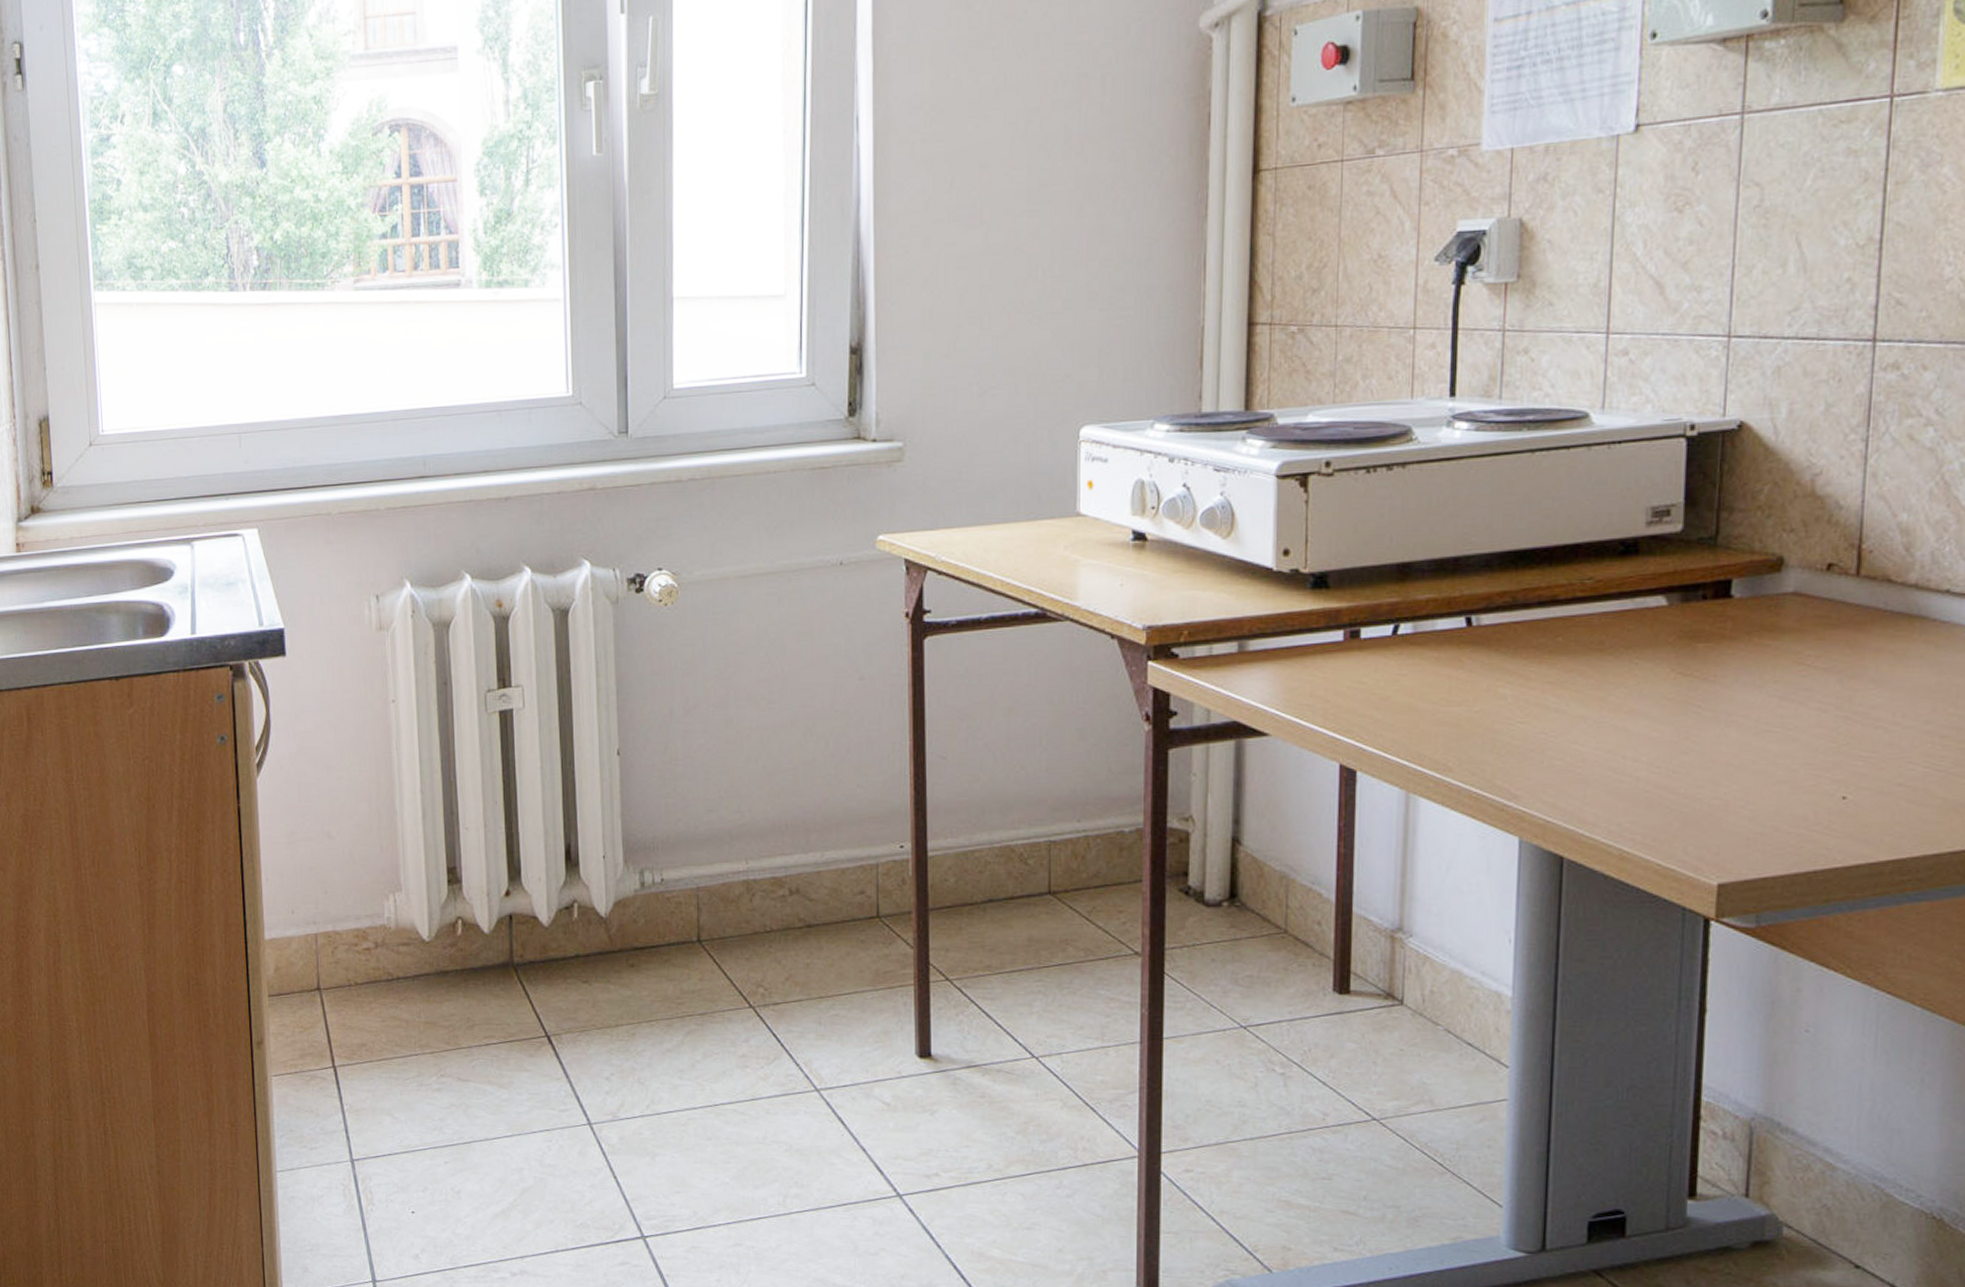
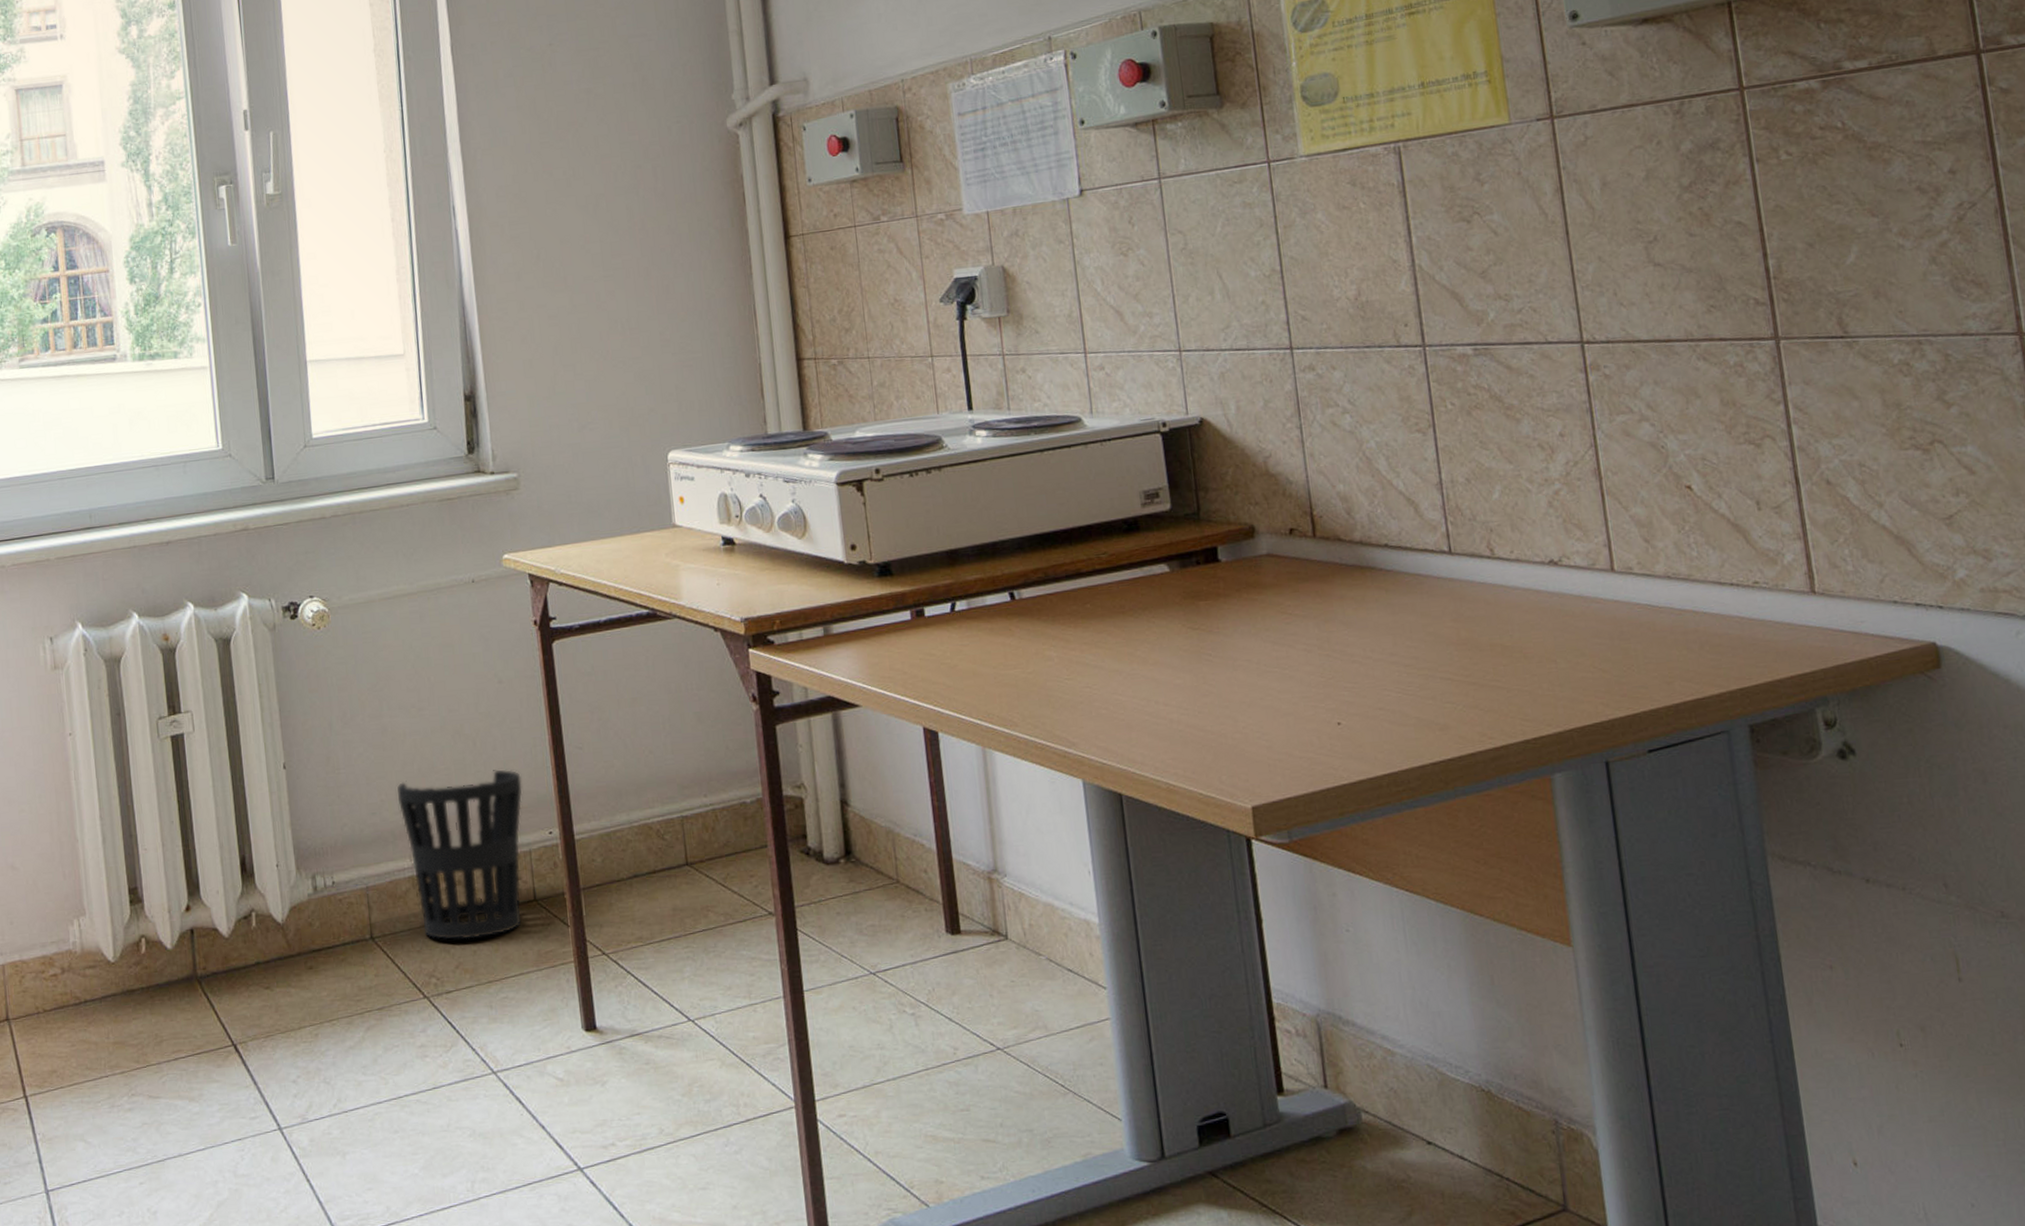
wastebasket: none [739,774,875,951] -> present [397,769,523,940]

